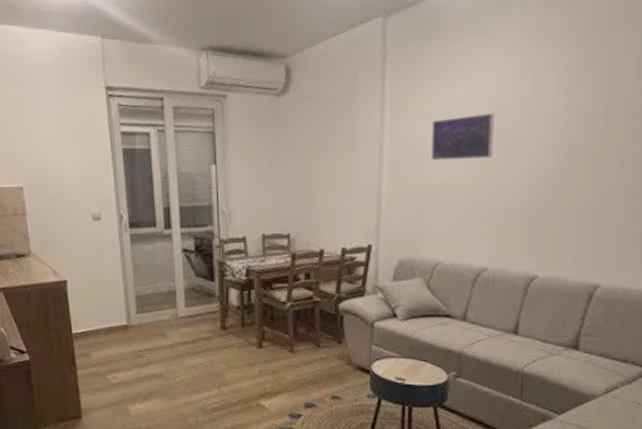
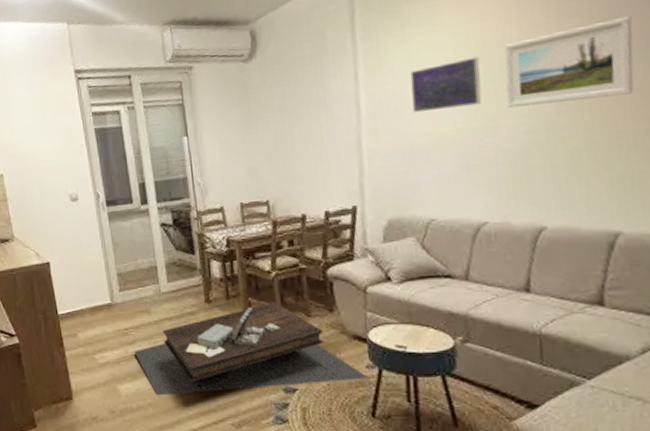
coffee table: none [147,331,369,417] -> present [134,301,369,396]
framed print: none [515,88,629,163] -> present [504,15,634,108]

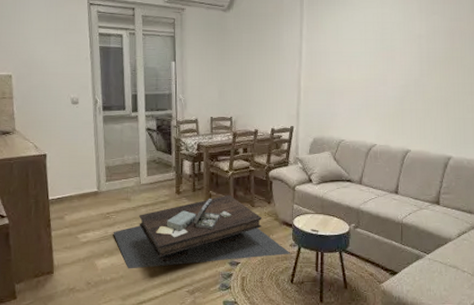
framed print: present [410,56,482,113] -> none [335,31,380,64]
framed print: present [504,15,634,108] -> none [393,19,466,68]

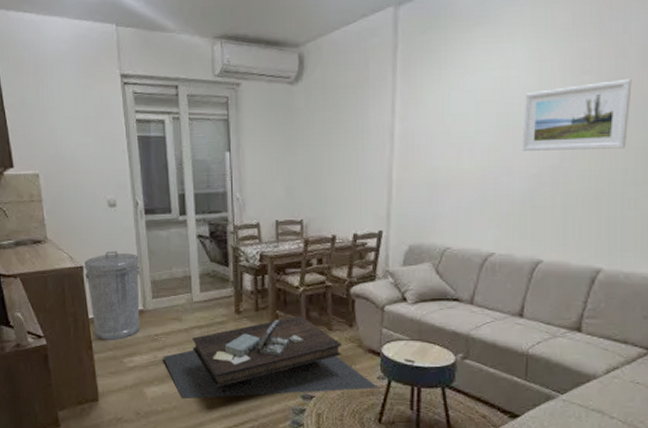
trash can: none [47,141,97,219] -> present [84,251,140,341]
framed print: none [393,19,466,68] -> present [522,78,632,151]

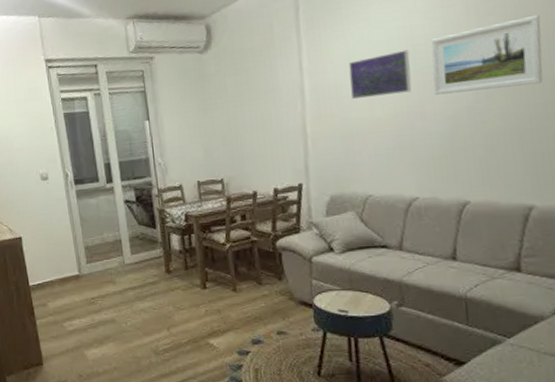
trash can: present [84,251,140,341] -> none [22,220,77,307]
coffee table: present [163,315,379,400] -> none [100,271,315,360]
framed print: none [440,101,503,149] -> present [348,49,412,100]

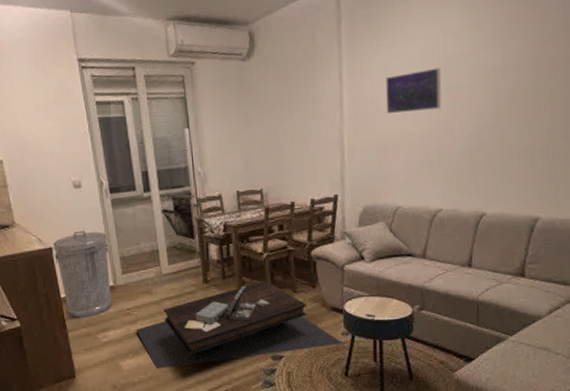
trash can: none [22,220,77,307] -> present [53,230,112,319]
coffee table: none [100,271,315,360] -> present [136,280,344,370]
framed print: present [431,14,543,95] -> none [460,40,556,113]

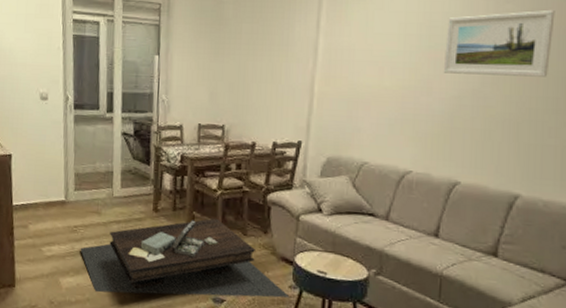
trash can: present [53,230,112,319] -> none [12,141,66,229]
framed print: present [385,67,442,115] -> none [362,24,426,67]
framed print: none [460,40,556,113] -> present [443,9,555,77]

